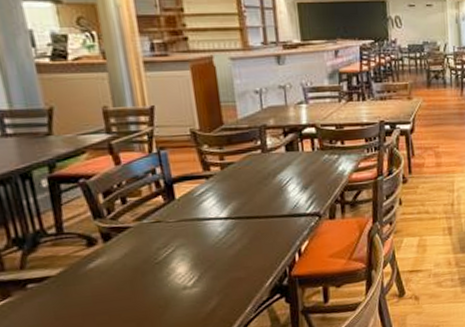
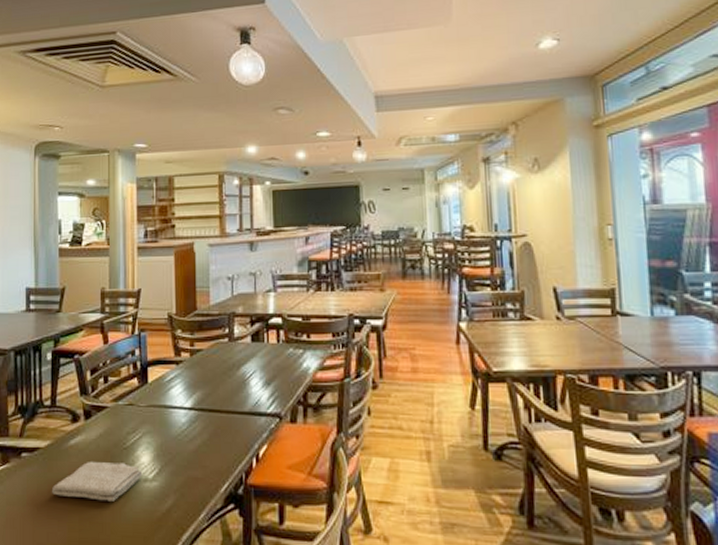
washcloth: none [74,276,181,318] -> present [52,461,143,502]

